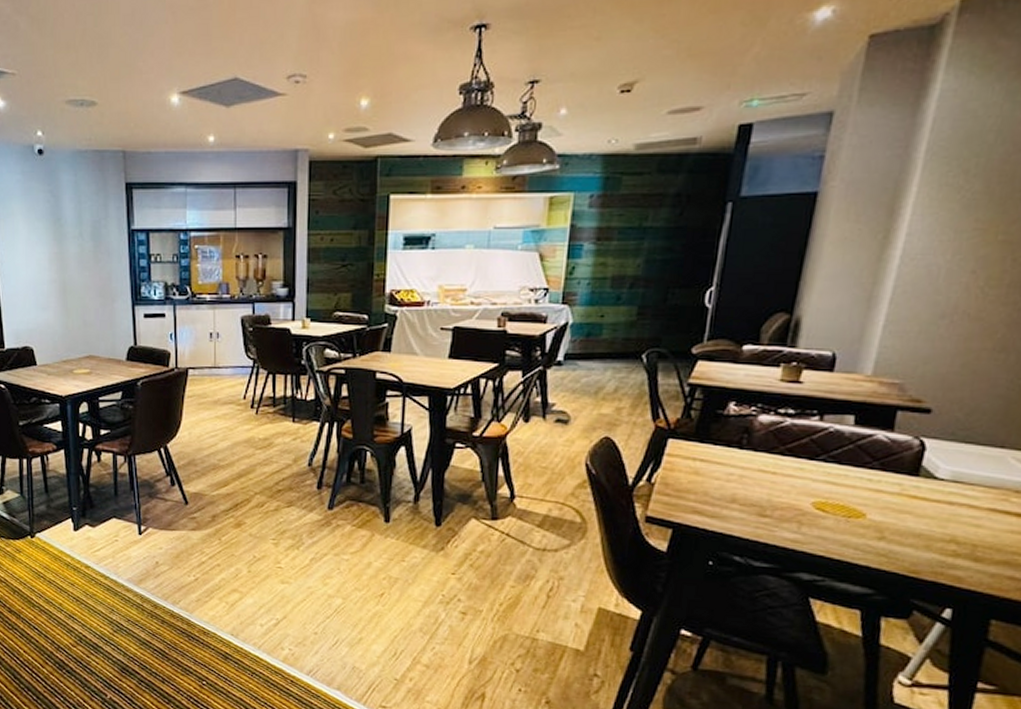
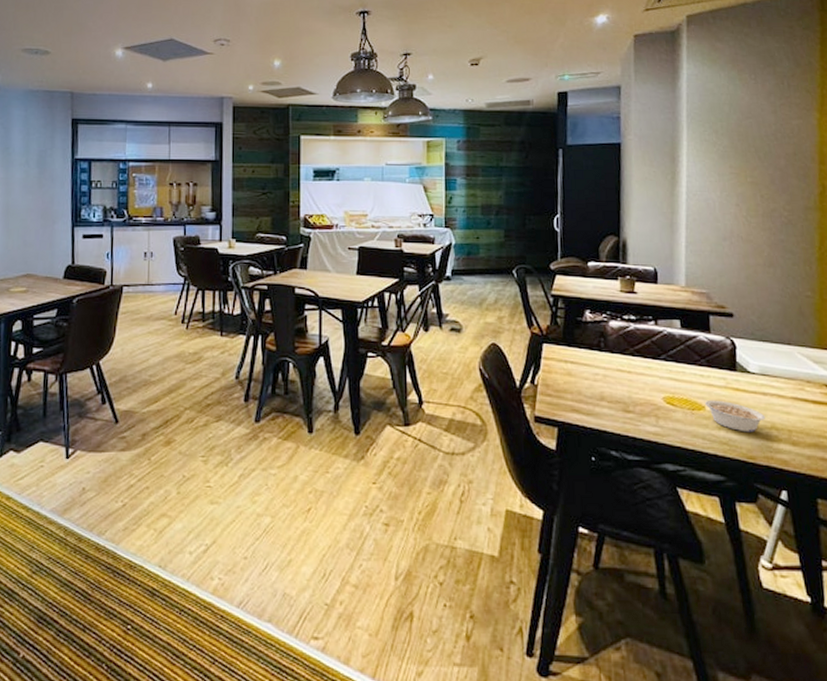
legume: none [867,507,946,545] -> present [705,399,766,433]

